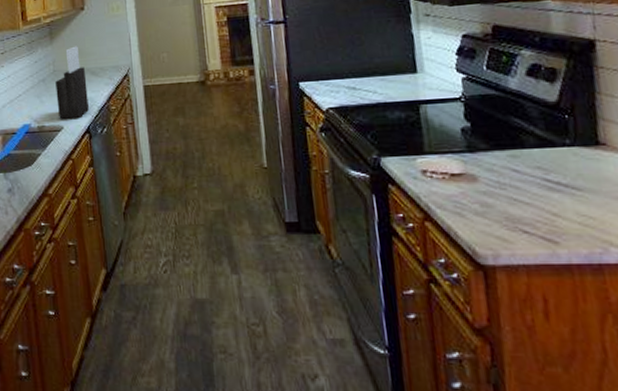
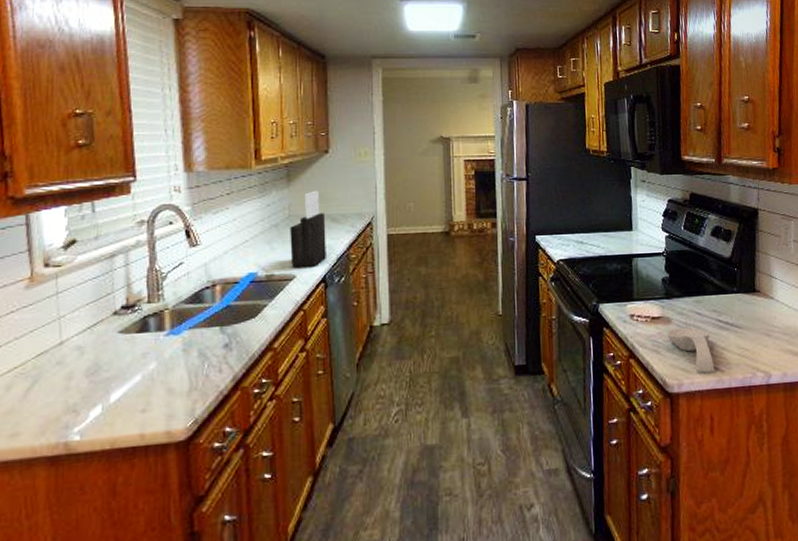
spoon rest: none [472,187,545,244] -> present [667,327,715,373]

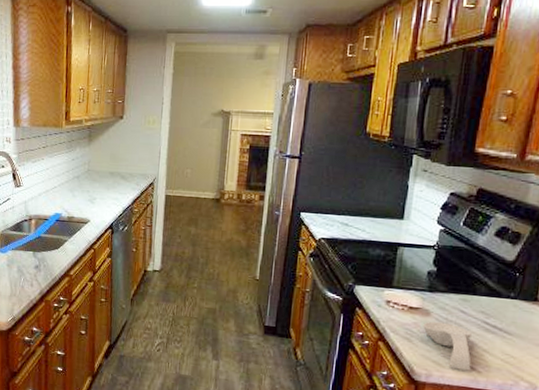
knife block: present [290,190,326,268] -> none [87,150,116,216]

